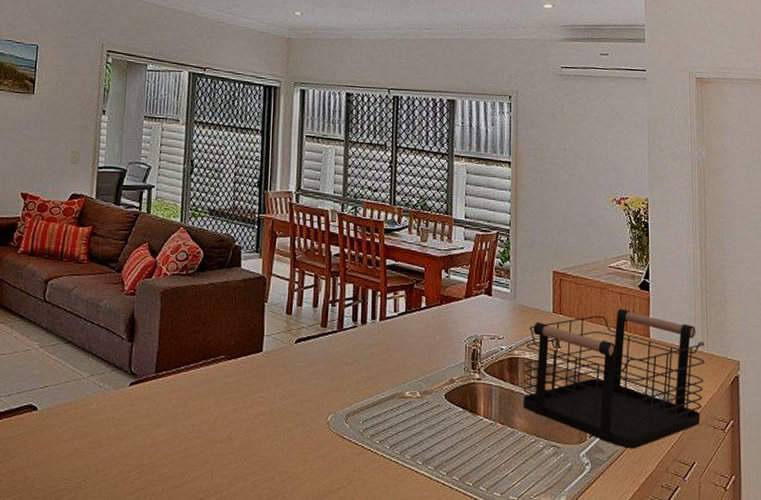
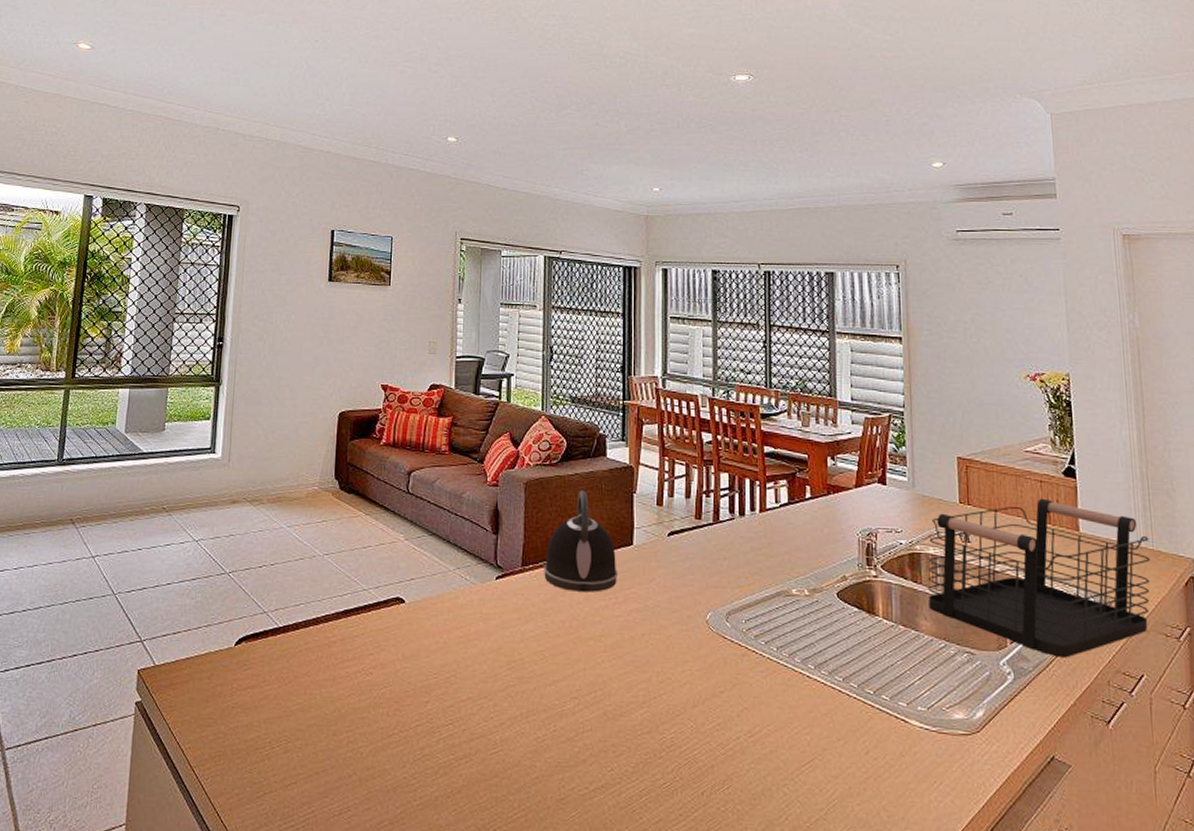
kettle: none [176,299,248,397] -> present [544,490,619,592]

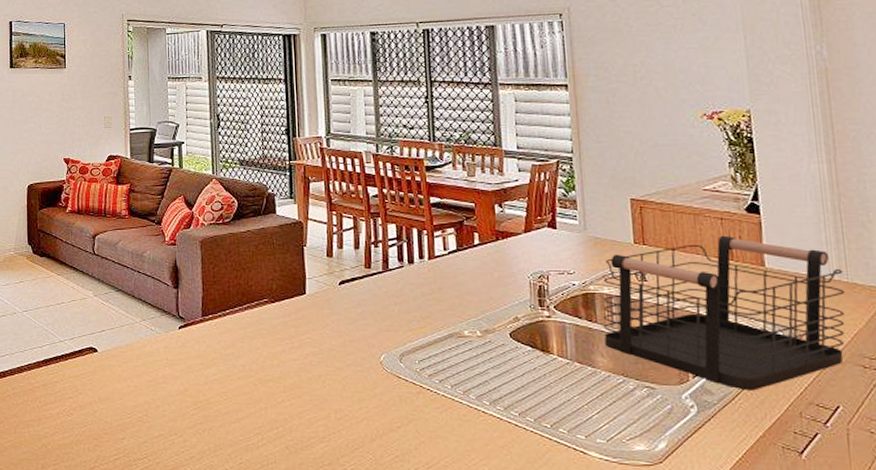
kettle: present [544,490,619,592] -> none [223,245,294,338]

